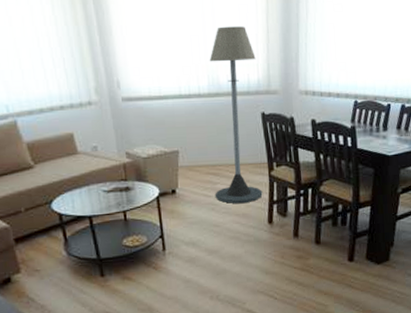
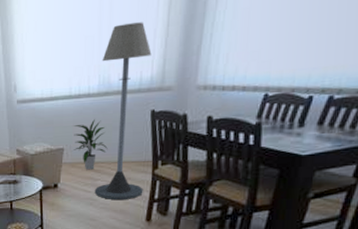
indoor plant: none [187,120,224,174] -> present [73,119,108,170]

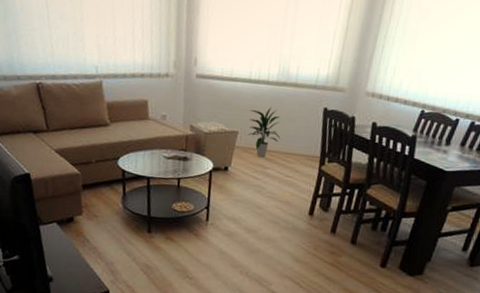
floor lamp: present [94,22,152,200] -> none [263,18,330,192]

